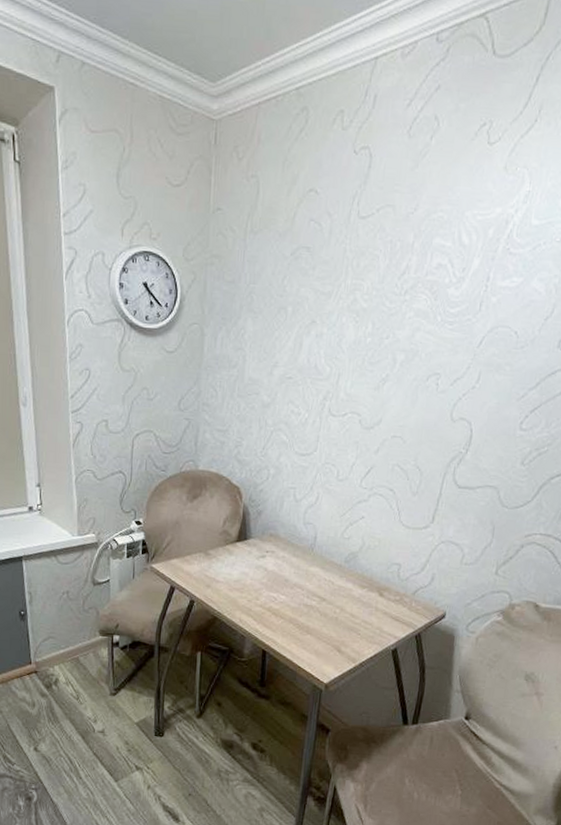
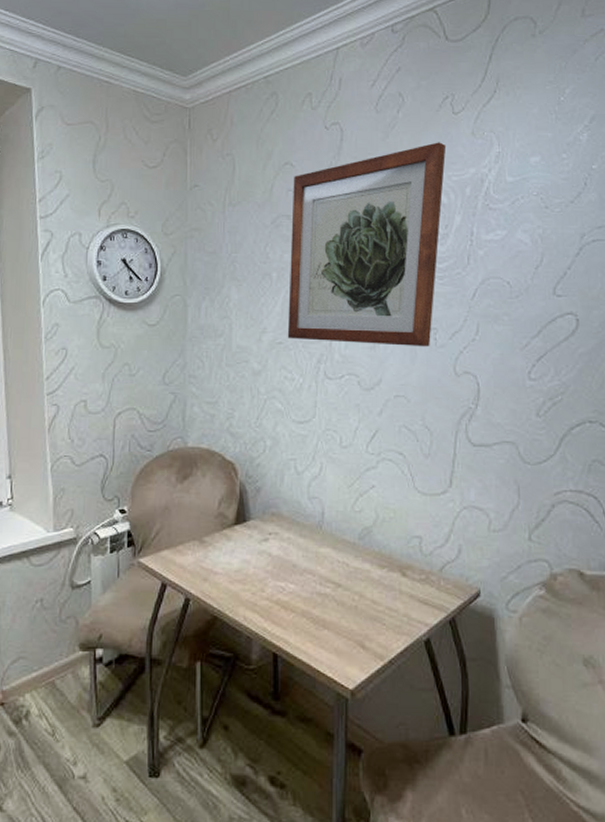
wall art: none [297,175,476,392] -> present [287,142,447,347]

